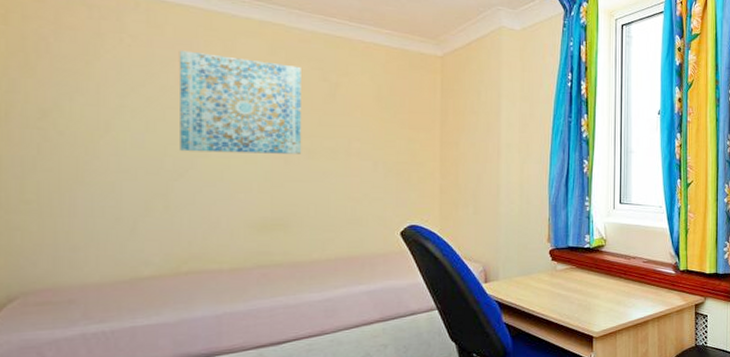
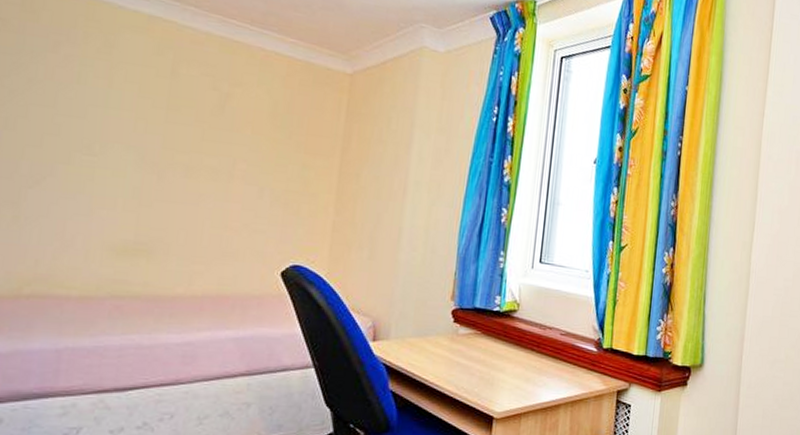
wall art: present [178,50,302,154] -> none [39,40,190,171]

